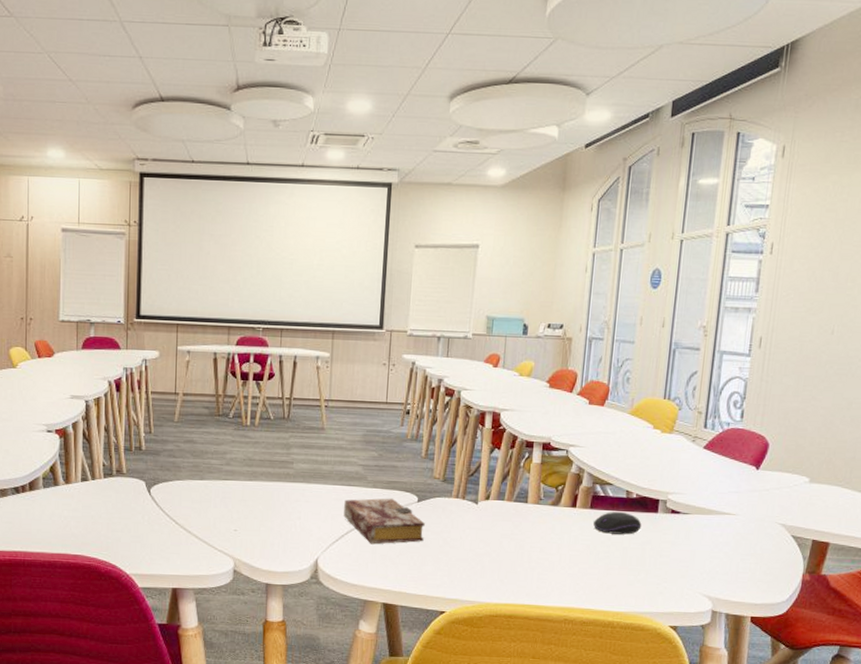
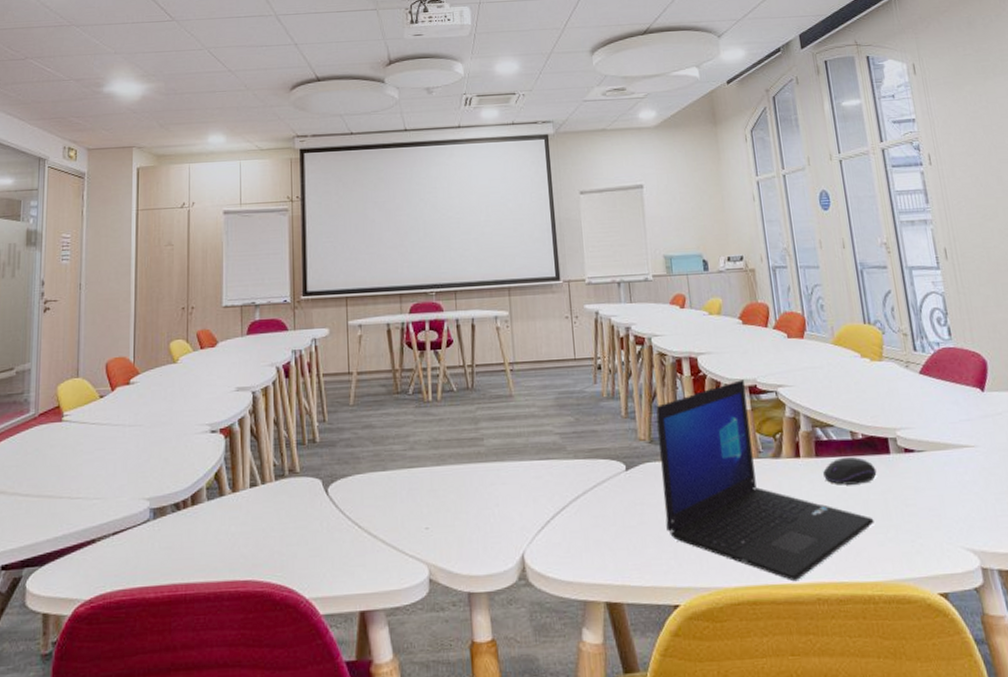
book: present [343,498,425,545] -> none [544,469,640,529]
laptop: none [445,436,629,604] -> present [656,380,874,582]

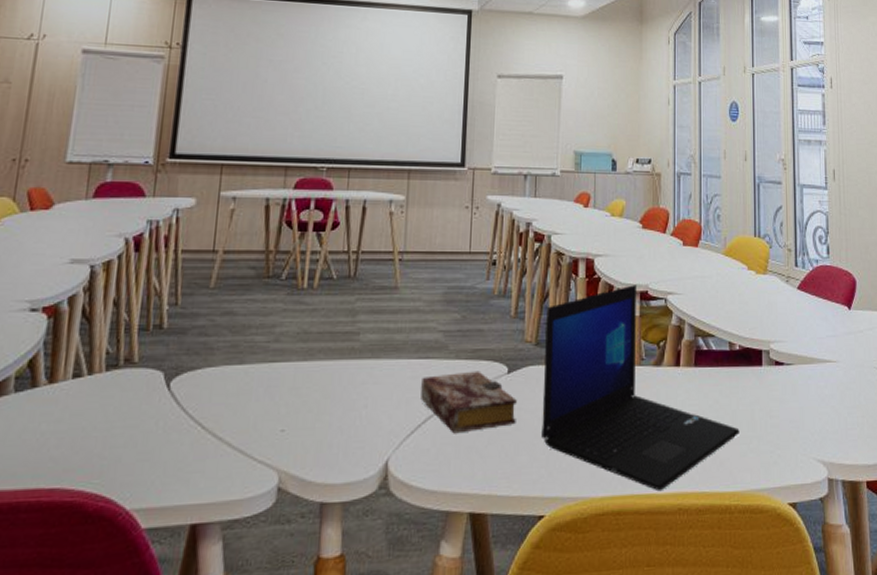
book: none [544,469,640,529] -> present [420,370,517,434]
computer mouse: present [822,456,877,485] -> none [698,367,748,395]

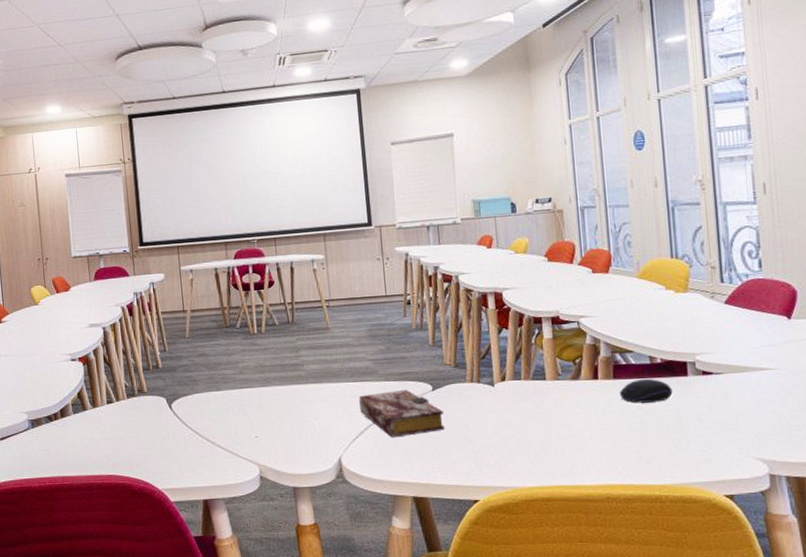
laptop: present [541,285,740,491] -> none [461,311,667,483]
computer mouse: none [698,367,748,395] -> present [619,378,673,403]

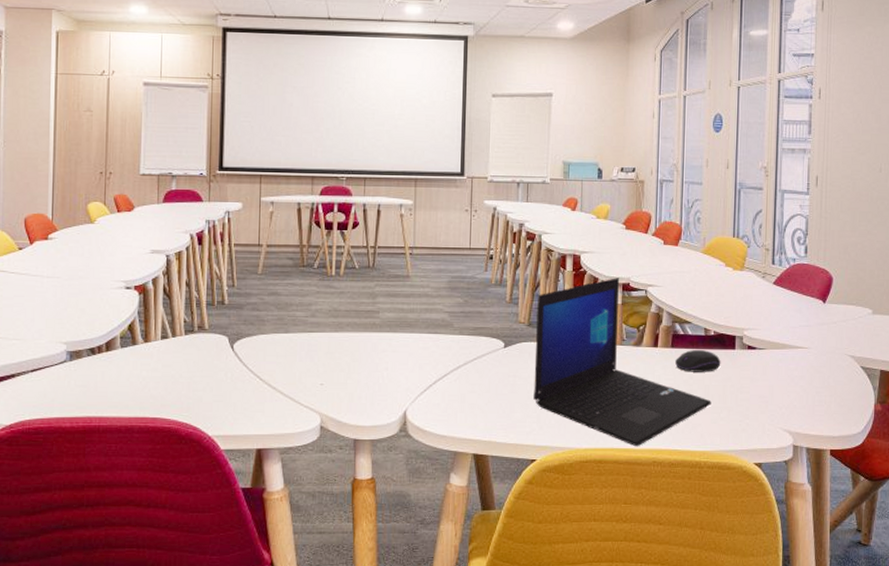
book: present [358,389,445,438] -> none [430,344,512,393]
laptop: none [461,311,667,483] -> present [533,278,711,447]

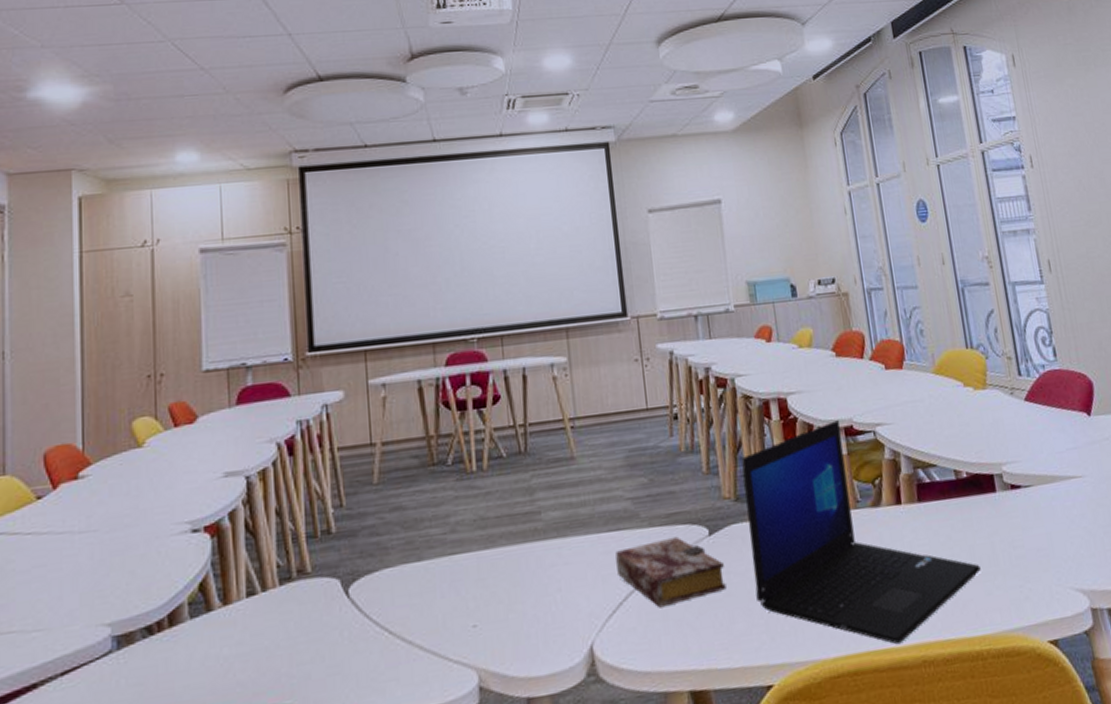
book: none [430,344,512,393] -> present [615,536,727,608]
computer mouse: present [674,349,721,372] -> none [925,498,983,532]

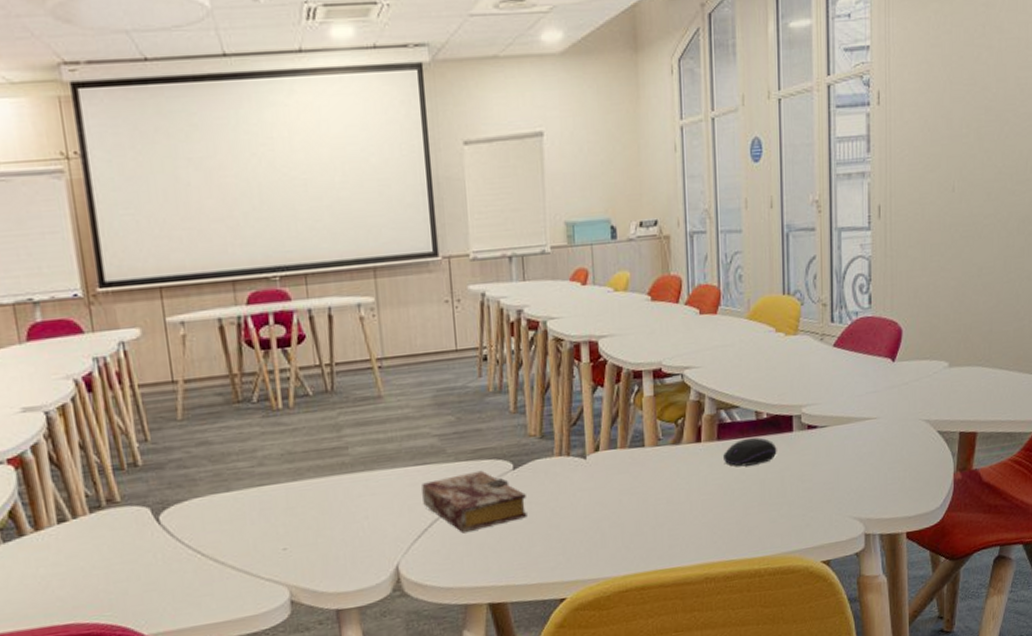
laptop: present [741,420,981,645] -> none [549,363,769,564]
computer mouse: none [925,498,983,532] -> present [722,437,777,467]

